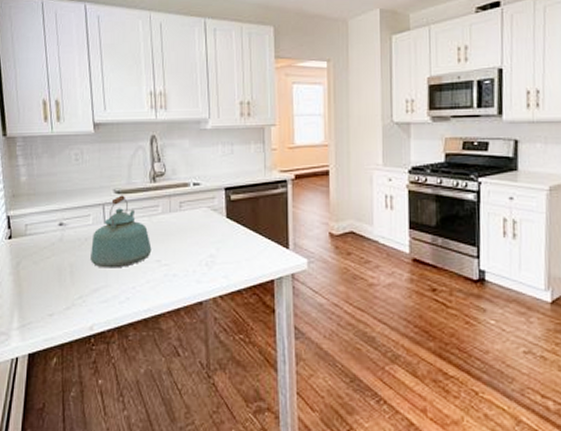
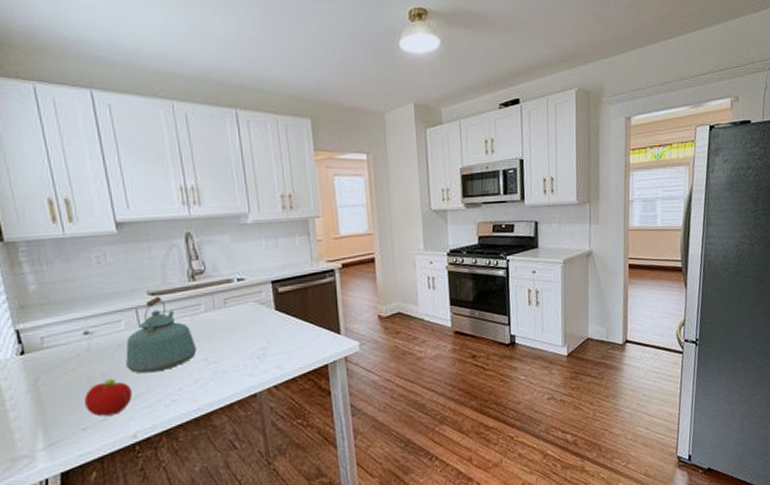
fruit: none [53,271,93,305] -> present [84,379,132,417]

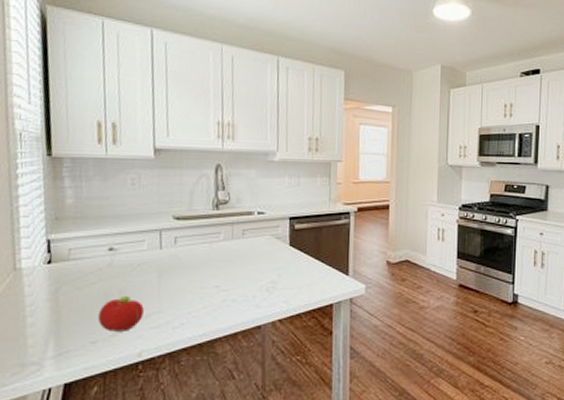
kettle: present [125,296,197,374] -> none [143,221,211,294]

